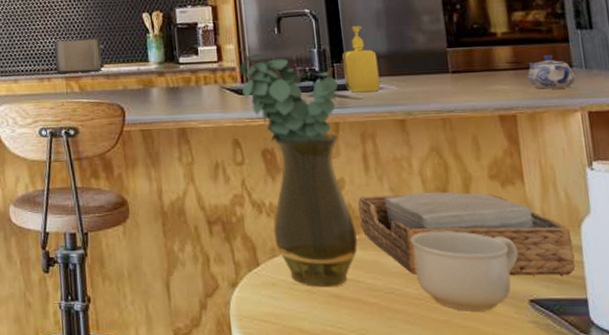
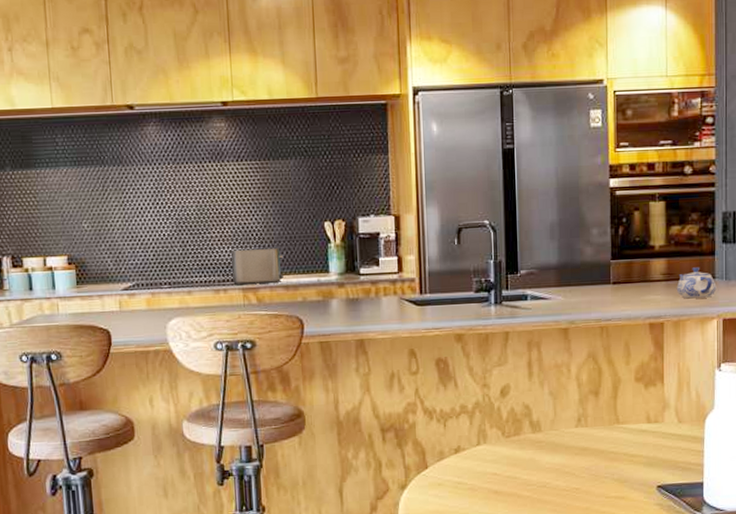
vase: present [239,48,358,287] -> none [418,259,517,484]
soap dispenser: present [341,26,381,94] -> none [515,238,549,304]
napkin holder: present [358,191,576,276] -> none [520,393,697,469]
teacup: present [410,231,518,311] -> none [563,429,651,499]

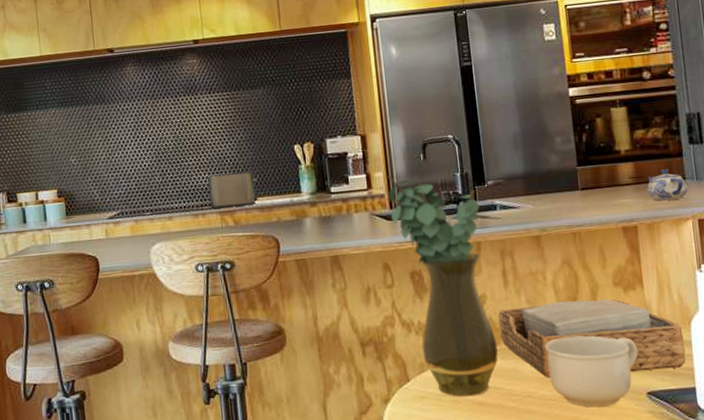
vase: none [418,259,517,484] -> present [387,175,499,396]
napkin holder: none [520,393,697,469] -> present [498,298,686,378]
teacup: none [563,429,651,499] -> present [545,335,637,408]

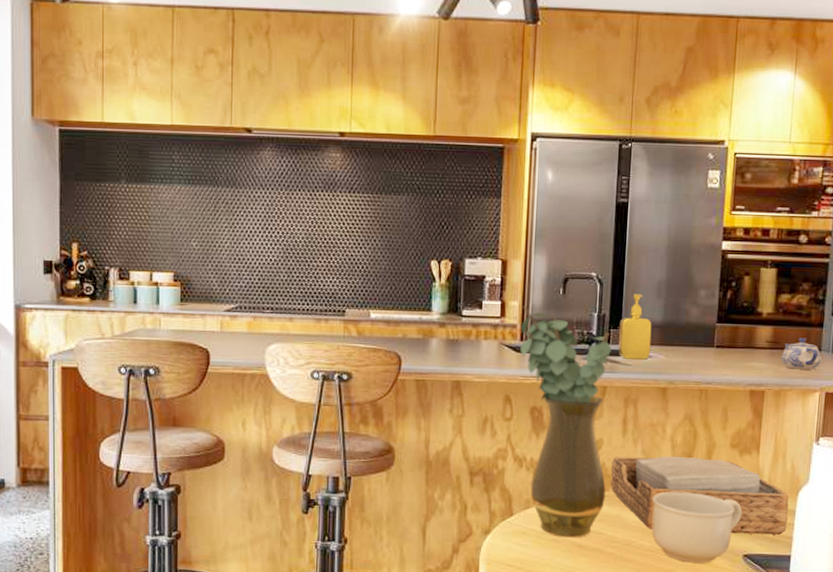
toaster: present [207,171,258,209] -> none [334,280,387,318]
soap dispenser: none [482,149,518,214] -> present [618,294,652,361]

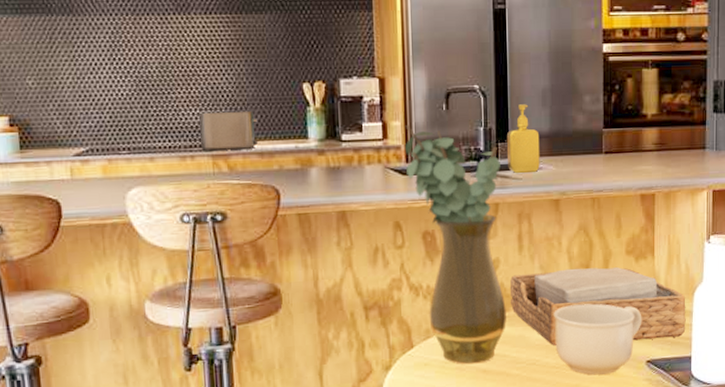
toaster: none [334,280,387,318] -> present [199,110,258,151]
teapot: present [780,338,822,370] -> none [668,137,707,170]

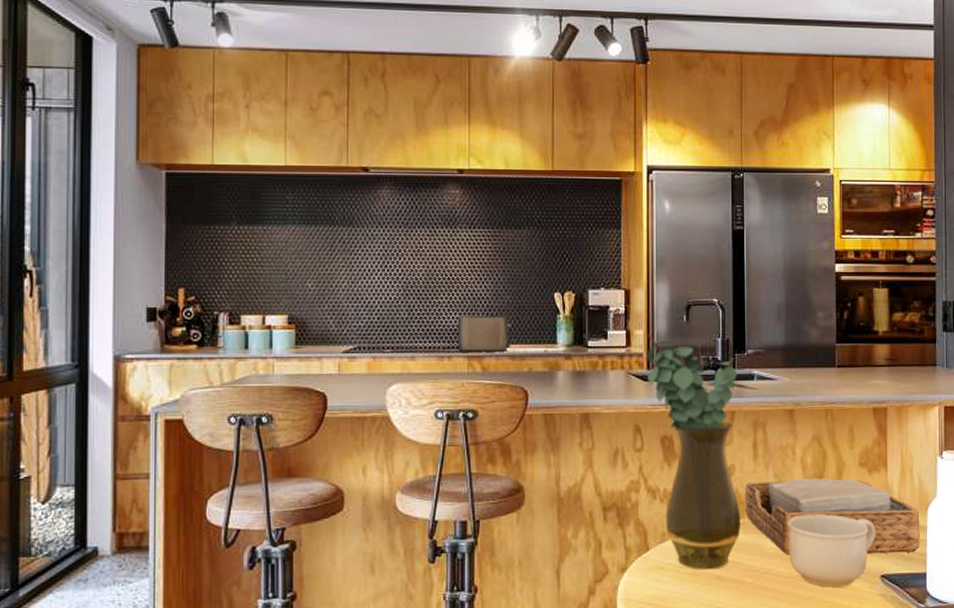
soap dispenser: present [506,104,540,174] -> none [743,318,775,384]

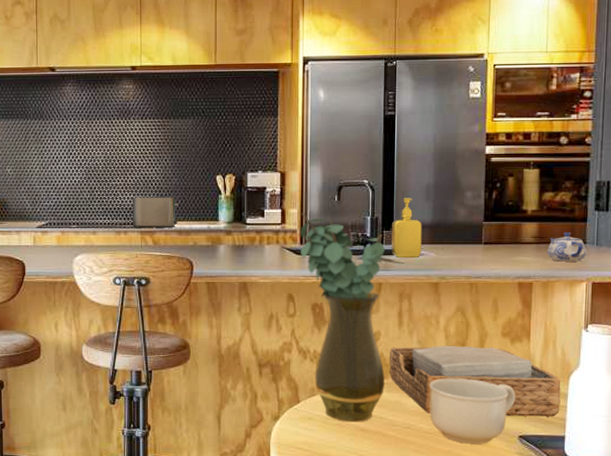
soap dispenser: none [743,318,775,384] -> present [391,198,422,259]
teapot: none [899,354,938,385] -> present [546,232,587,262]

